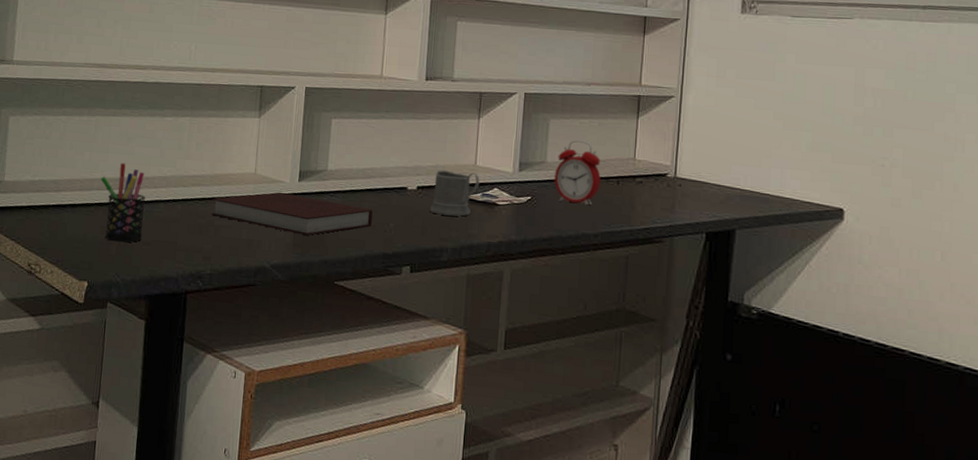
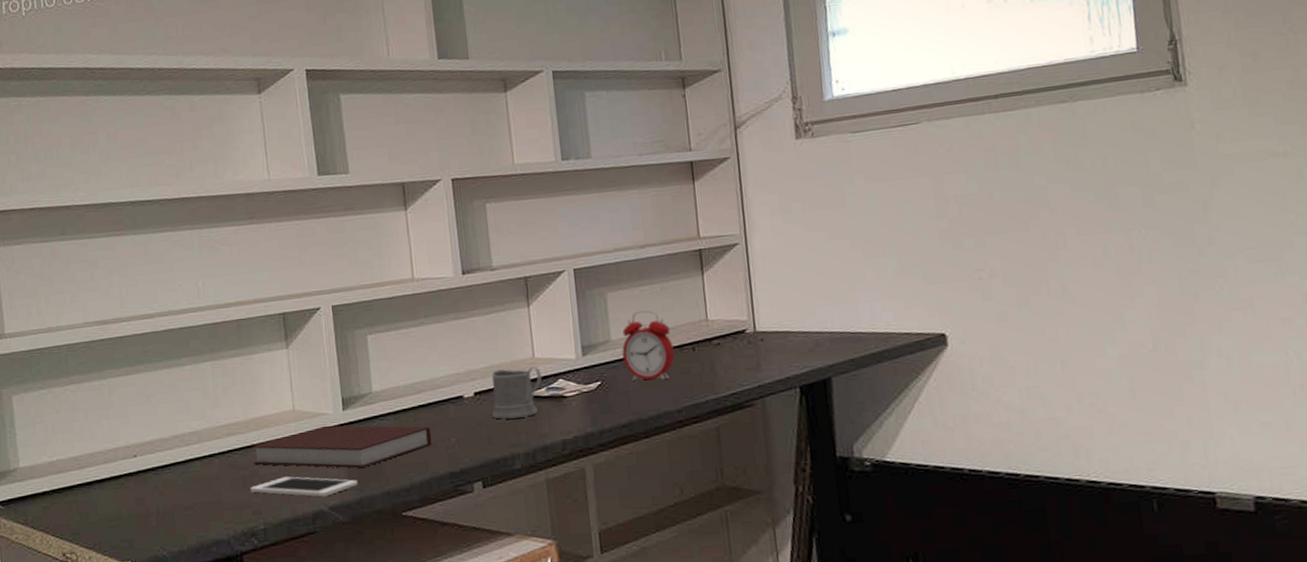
pen holder: present [101,162,146,243] -> none [125,424,182,513]
cell phone: none [204,231,300,255] -> present [250,476,358,497]

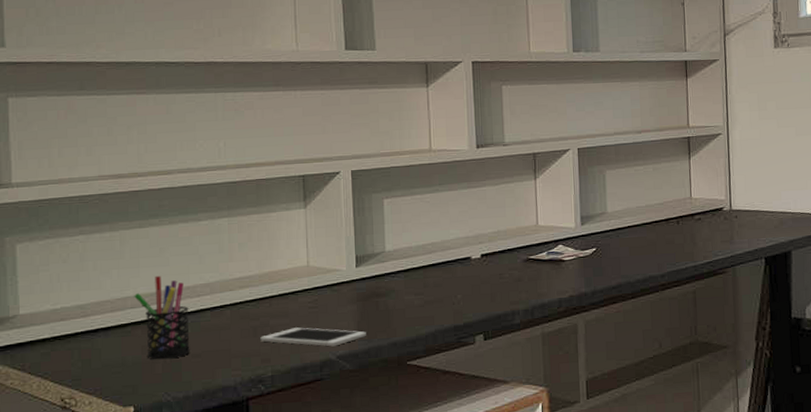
pen holder: none [125,424,182,513] -> present [134,275,190,360]
notebook: present [252,425,432,468] -> none [264,280,439,321]
mug: present [491,366,542,420] -> none [497,233,544,279]
alarm clock: present [622,310,675,381] -> none [616,187,661,249]

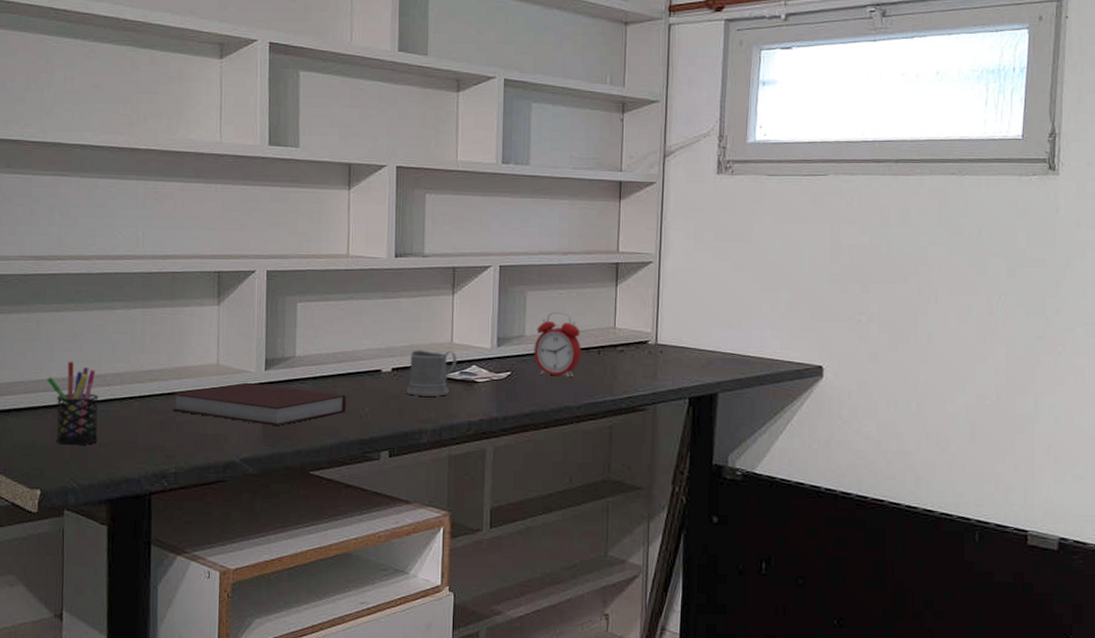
cell phone: present [260,327,366,347] -> none [166,426,271,449]
notebook: none [264,280,439,321] -> present [172,382,347,426]
mug: none [497,233,544,279] -> present [407,350,457,397]
alarm clock: none [616,187,661,249] -> present [534,312,581,378]

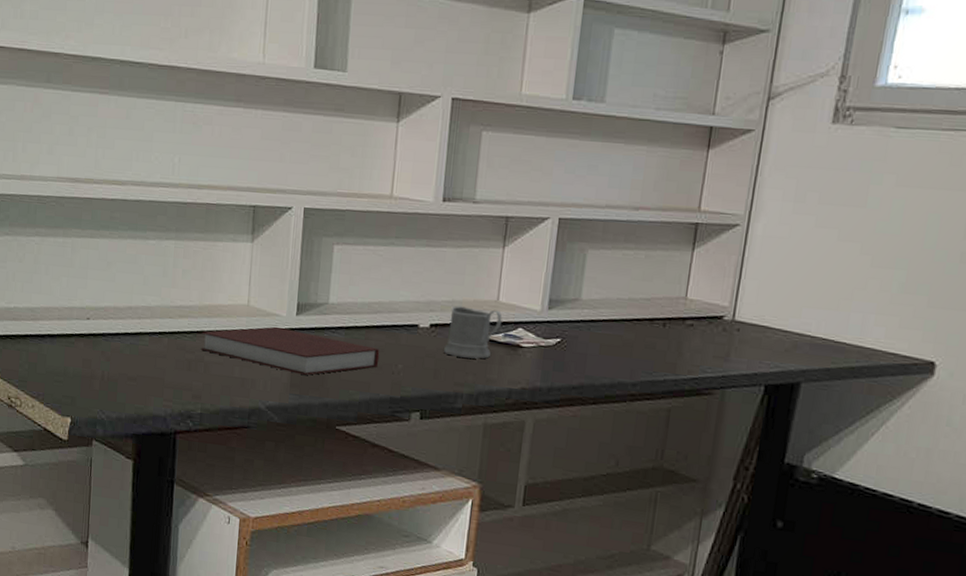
pen holder: present [47,361,99,446] -> none [80,290,130,378]
alarm clock: present [534,312,581,378] -> none [588,274,645,351]

